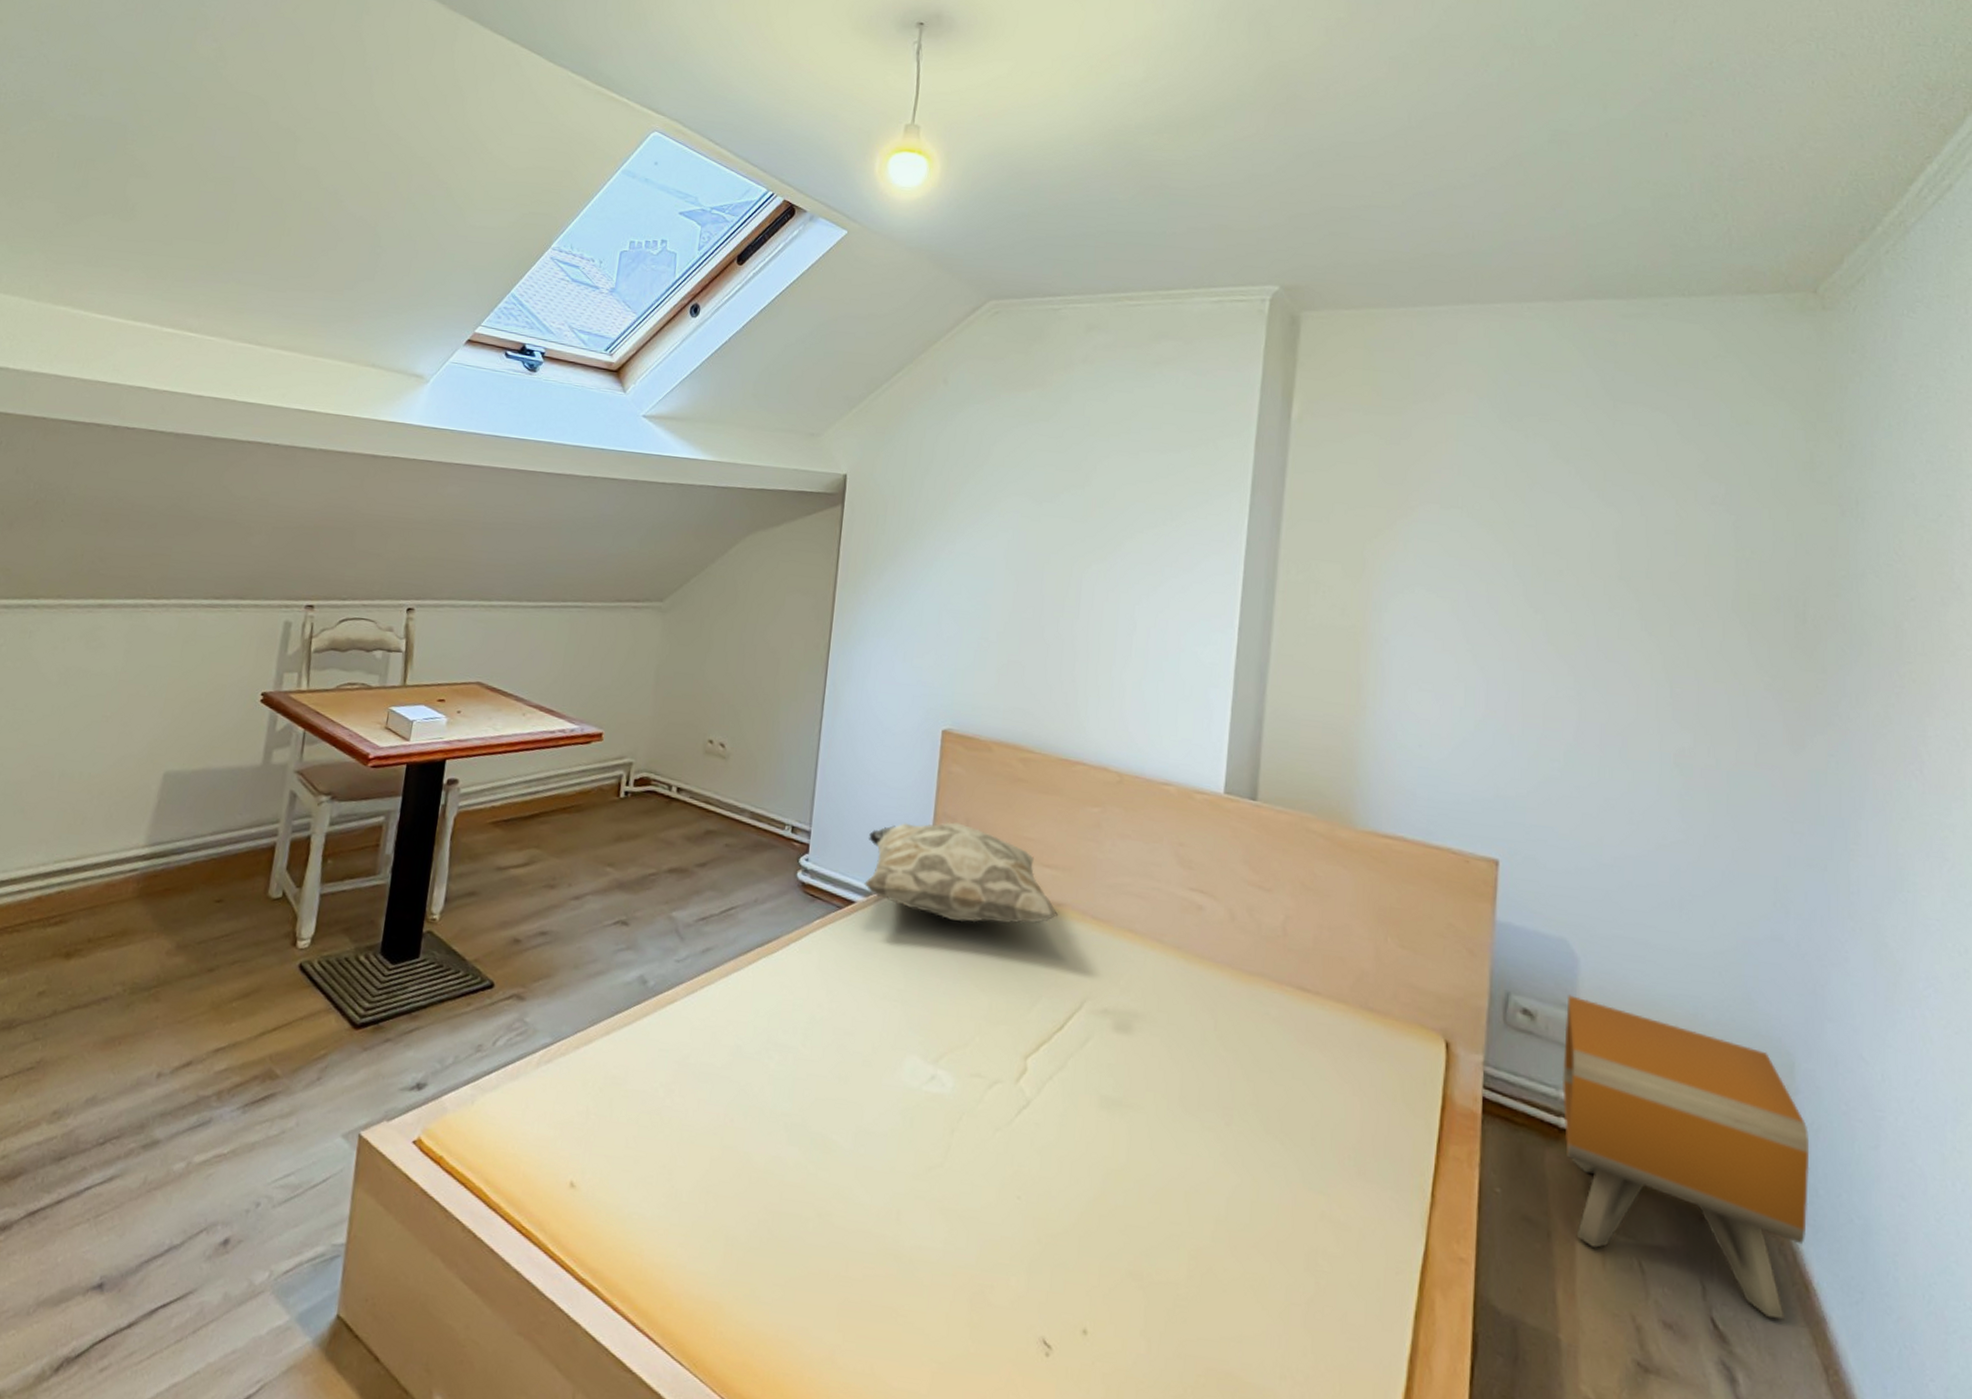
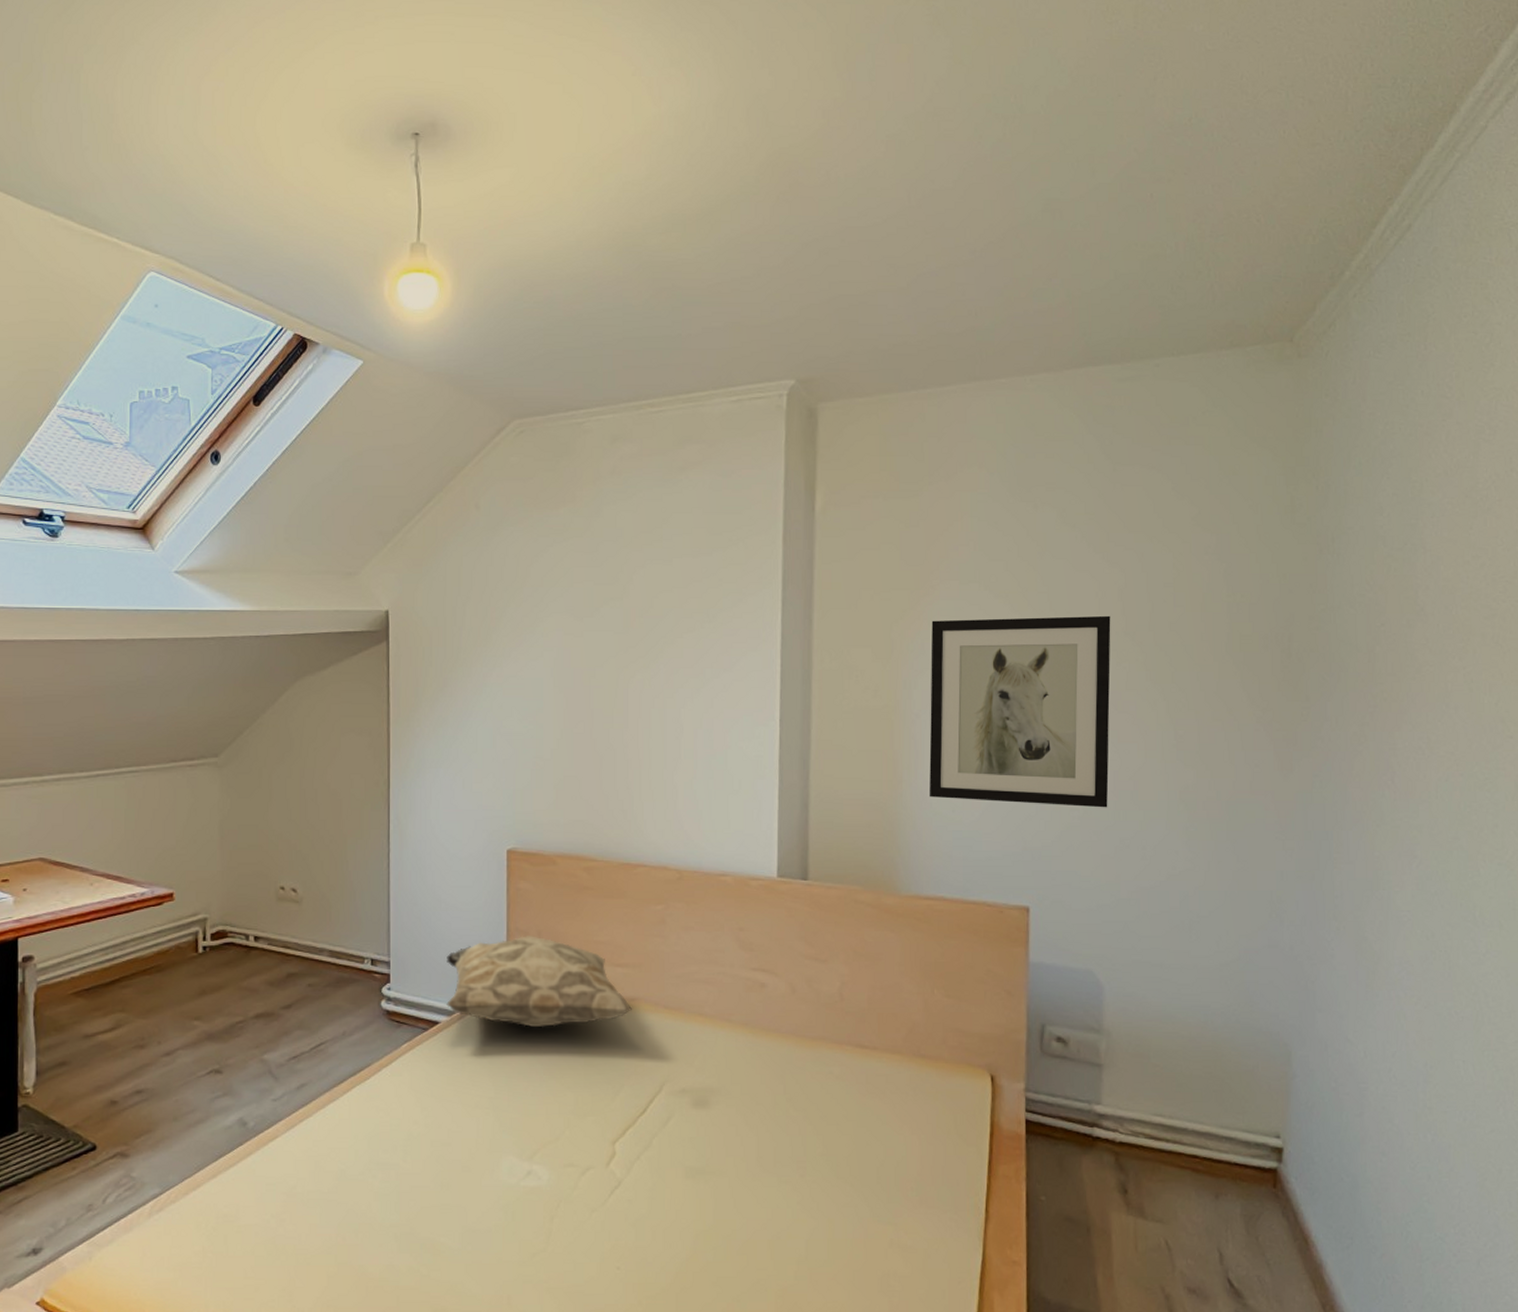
wall art: none [1395,542,1604,763] -> present [929,615,1111,808]
nightstand: present [1561,995,1810,1319] -> none [1093,1019,1306,1271]

